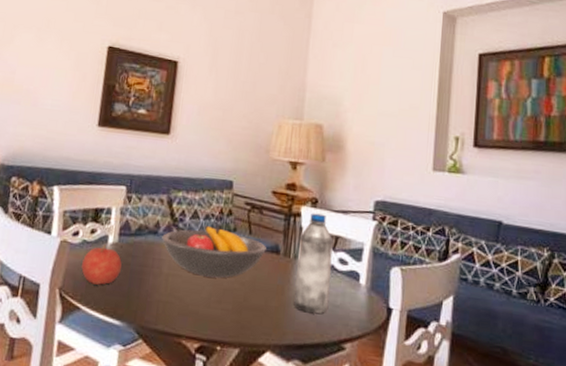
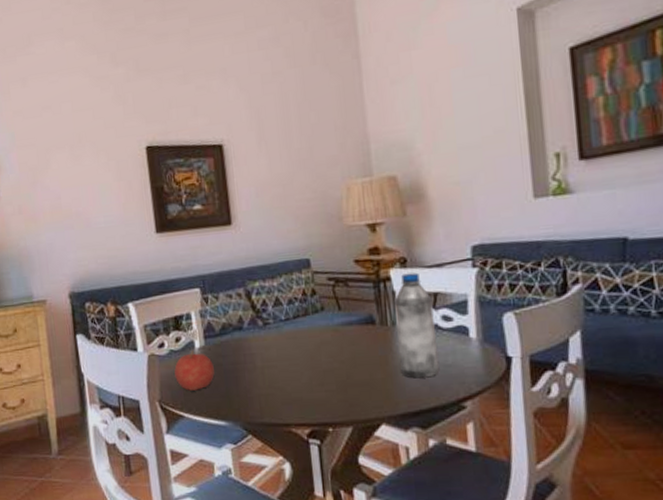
fruit bowl: present [162,225,266,278] -> none [248,310,360,362]

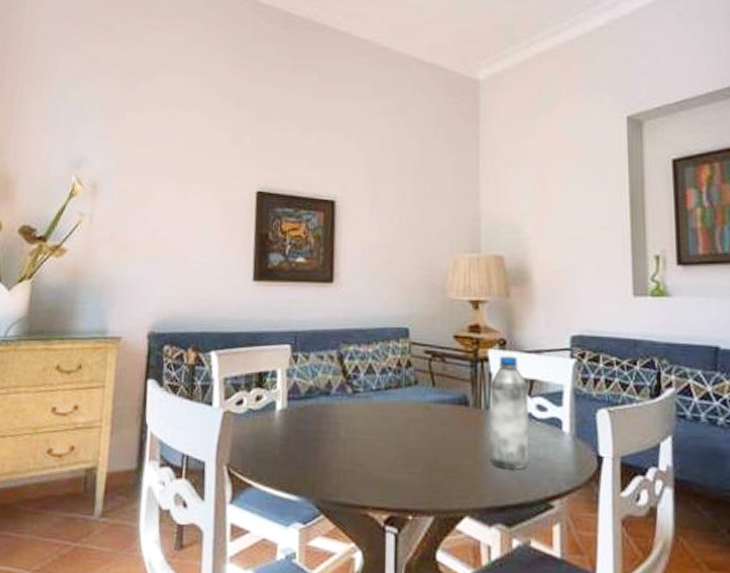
fruit: present [174,350,215,391] -> none [249,412,293,457]

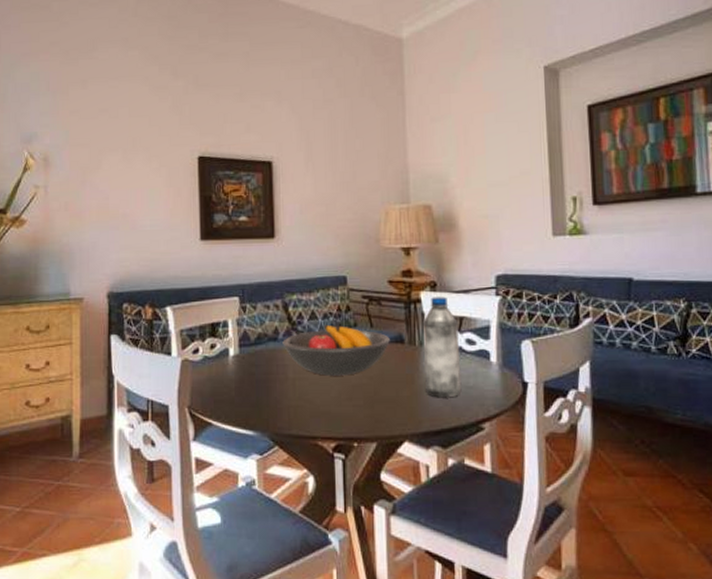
fruit bowl: none [335,380,453,439] -> present [282,324,390,376]

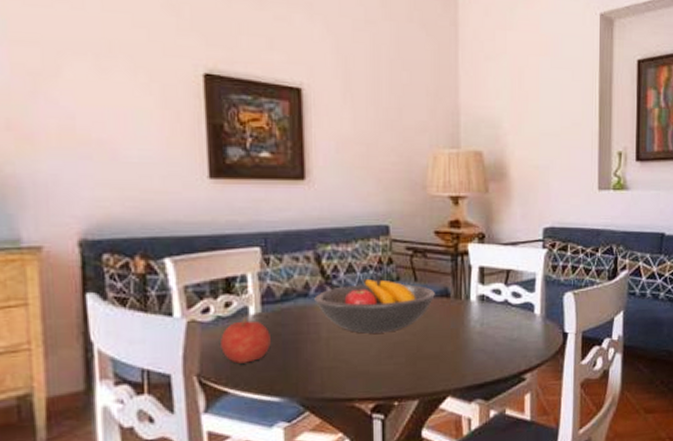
fruit: none [207,358,246,398] -> present [220,318,271,364]
water bottle: present [422,297,461,398] -> none [469,249,505,352]

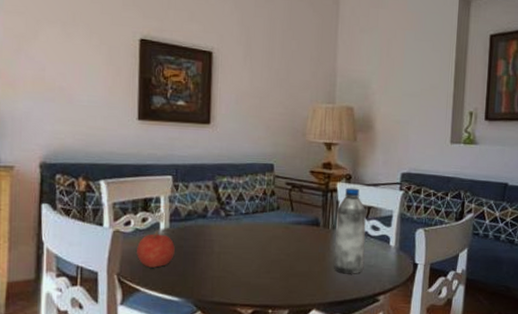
fruit bowl: present [314,278,435,334] -> none [211,206,307,252]
water bottle: none [469,249,505,352] -> present [334,188,366,274]

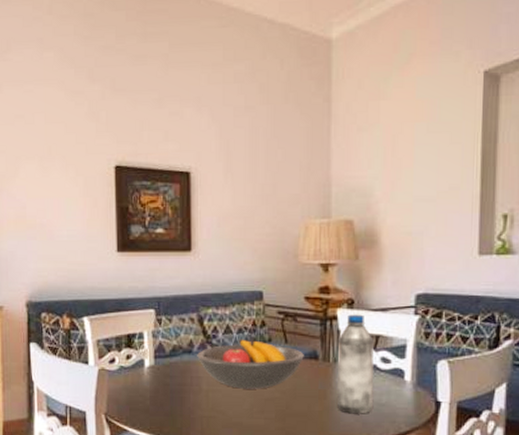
fruit: present [137,231,175,268] -> none [123,369,161,407]
fruit bowl: none [211,206,307,252] -> present [197,339,304,389]

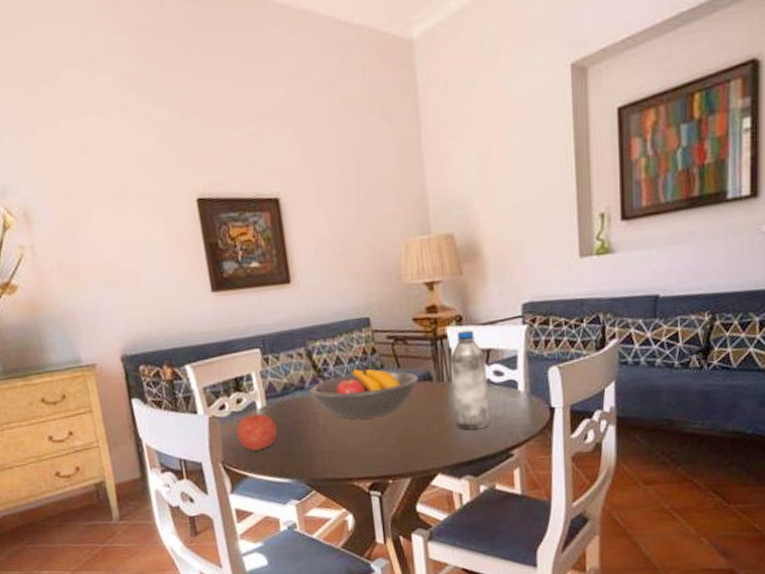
fruit: none [123,369,161,407] -> present [236,411,277,451]

